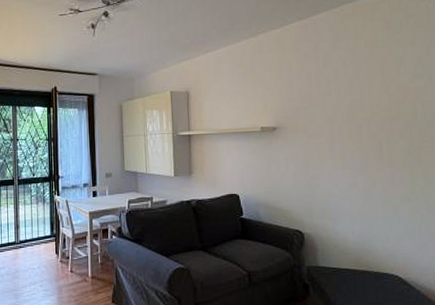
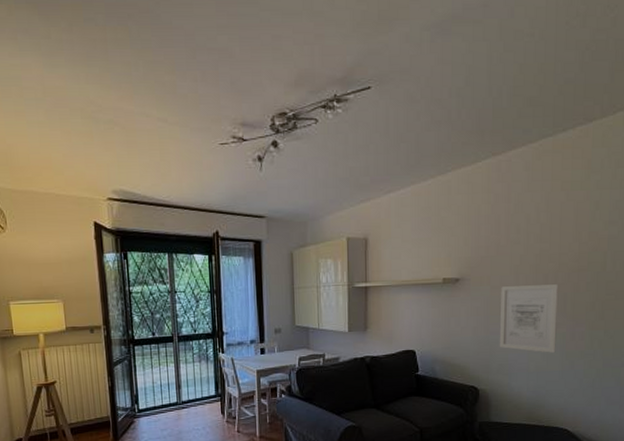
wall art: none [317,132,377,198] -> present [499,284,559,353]

